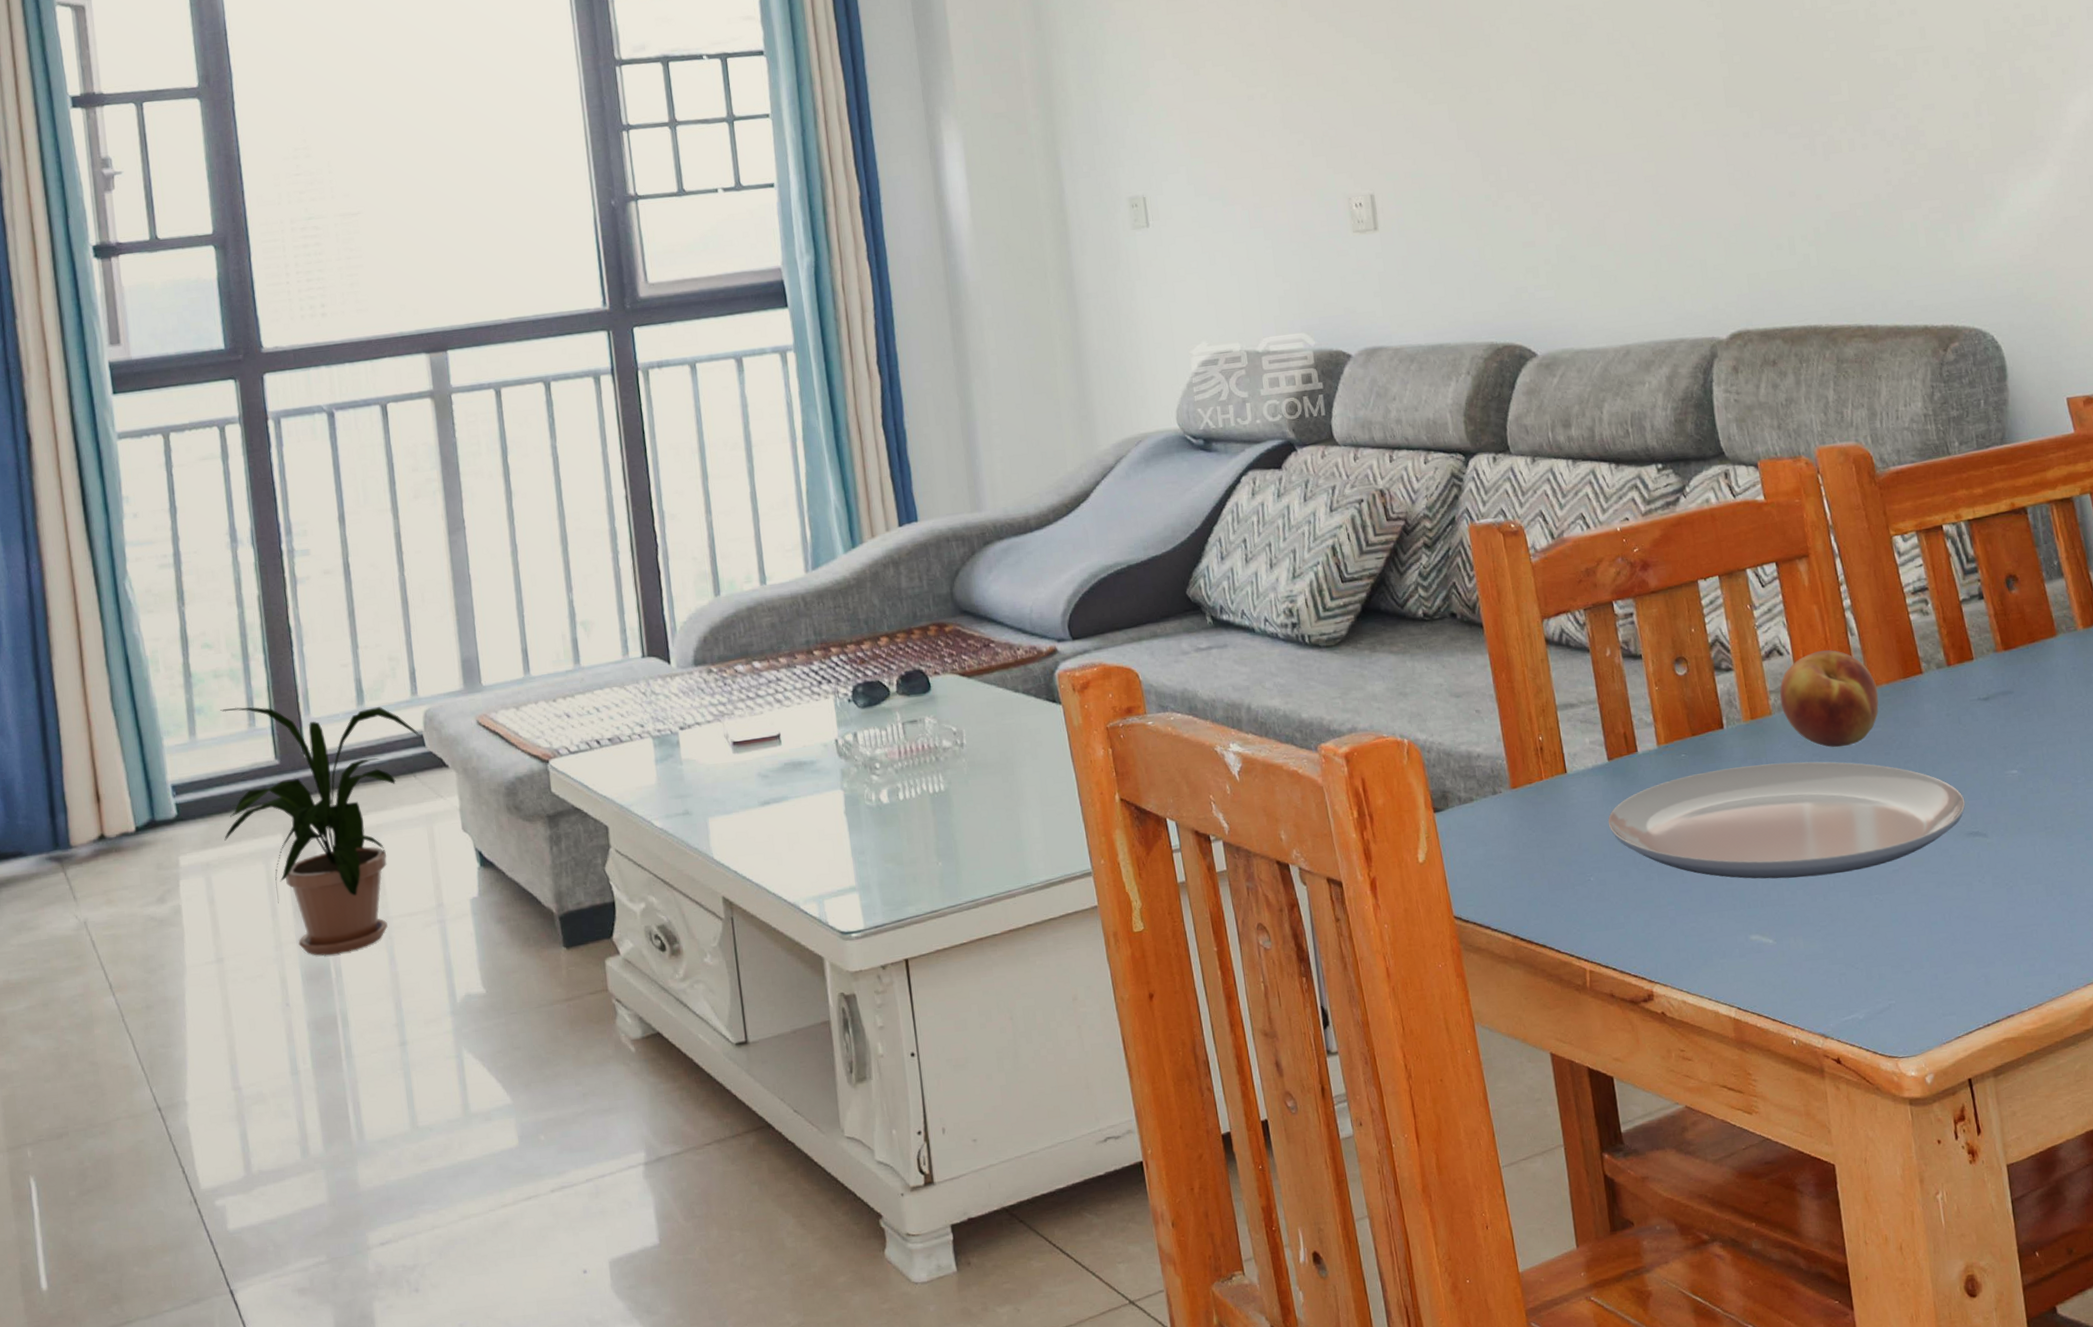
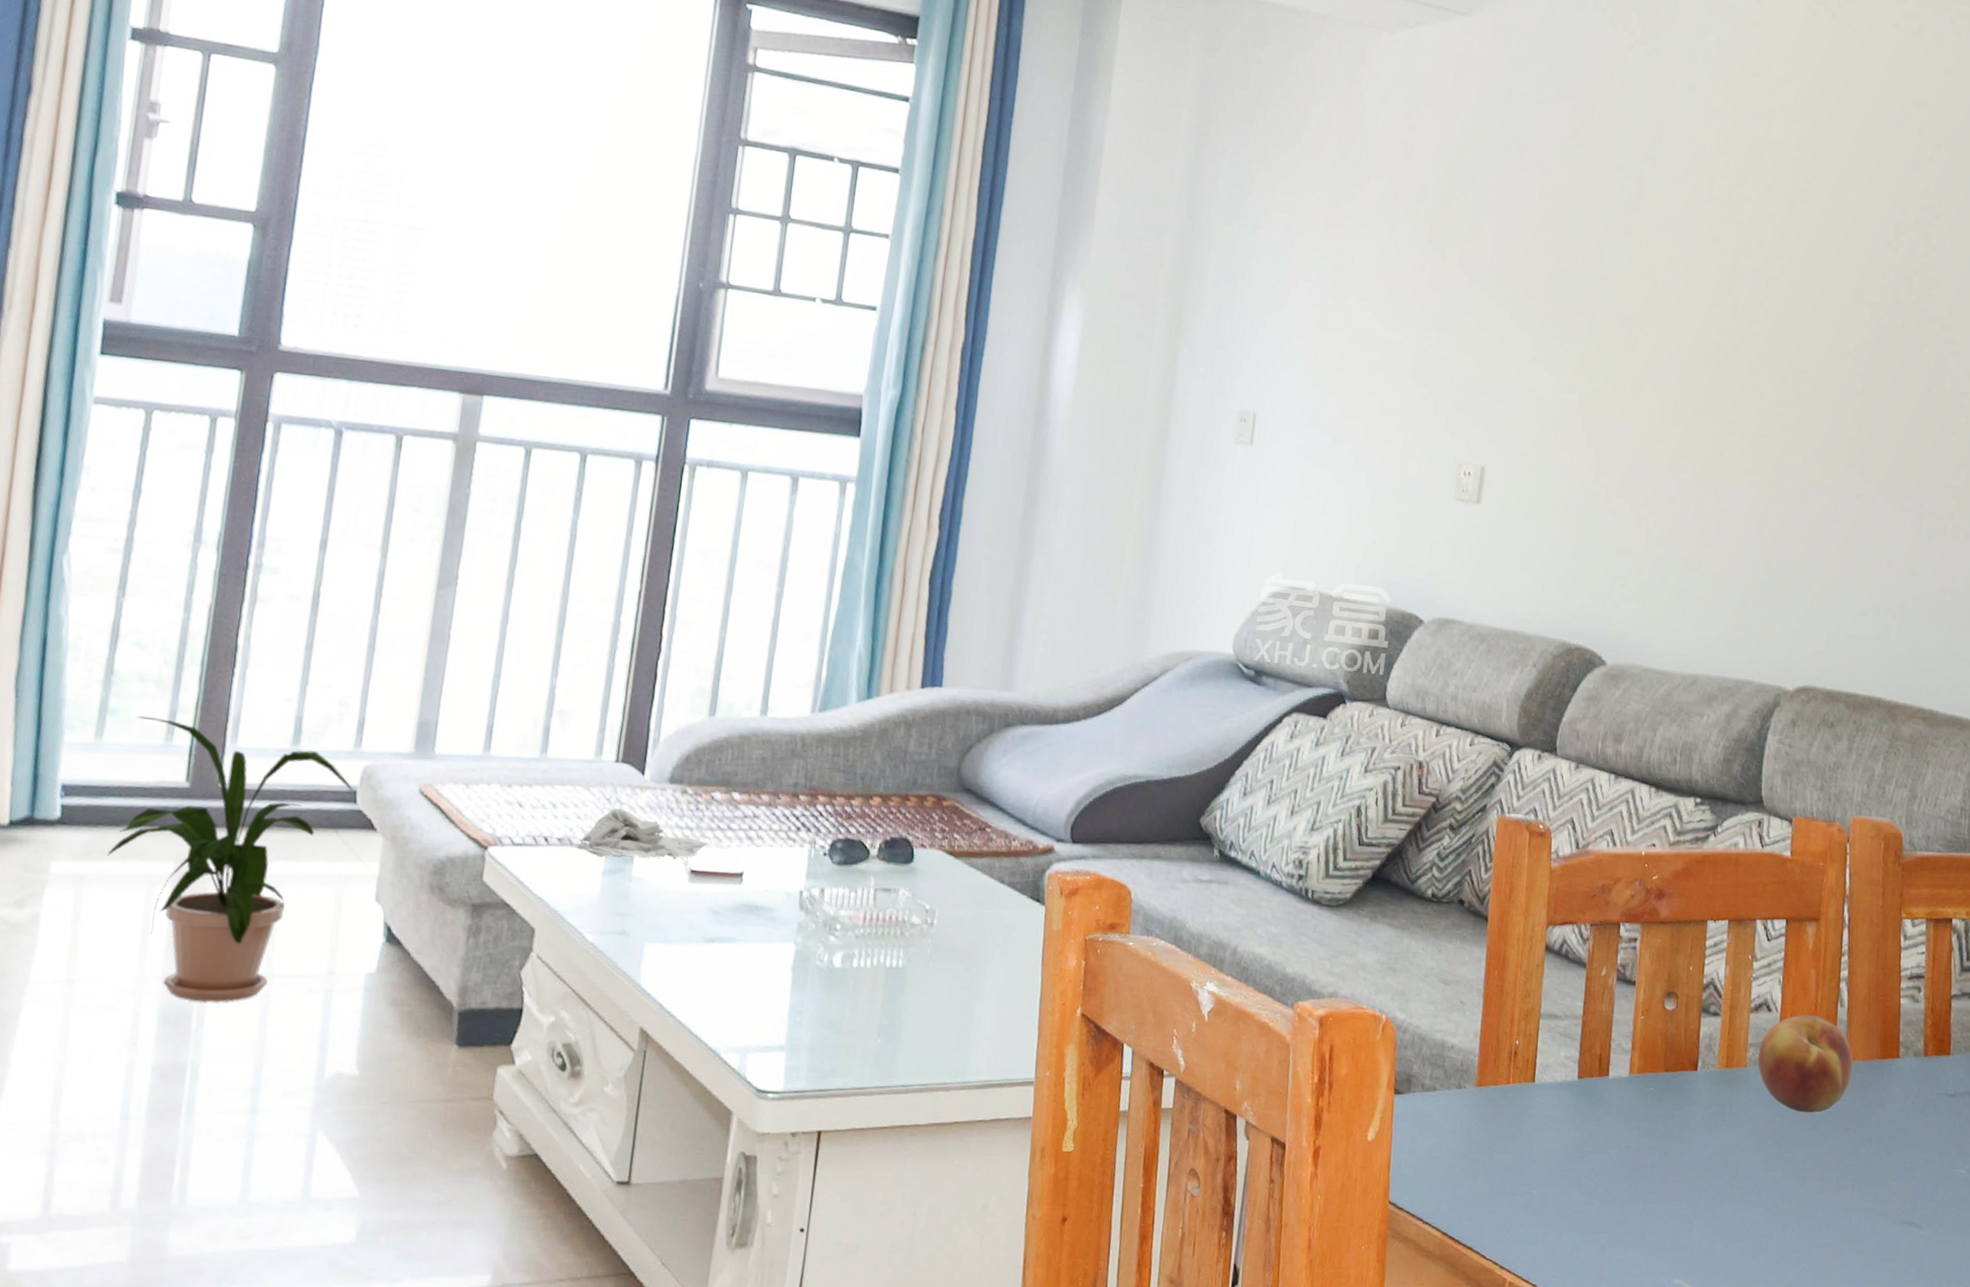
tissue: none [621,699,742,748] -> present [570,808,708,859]
plate: present [1608,761,1966,879] -> none [1562,1109,1910,1236]

